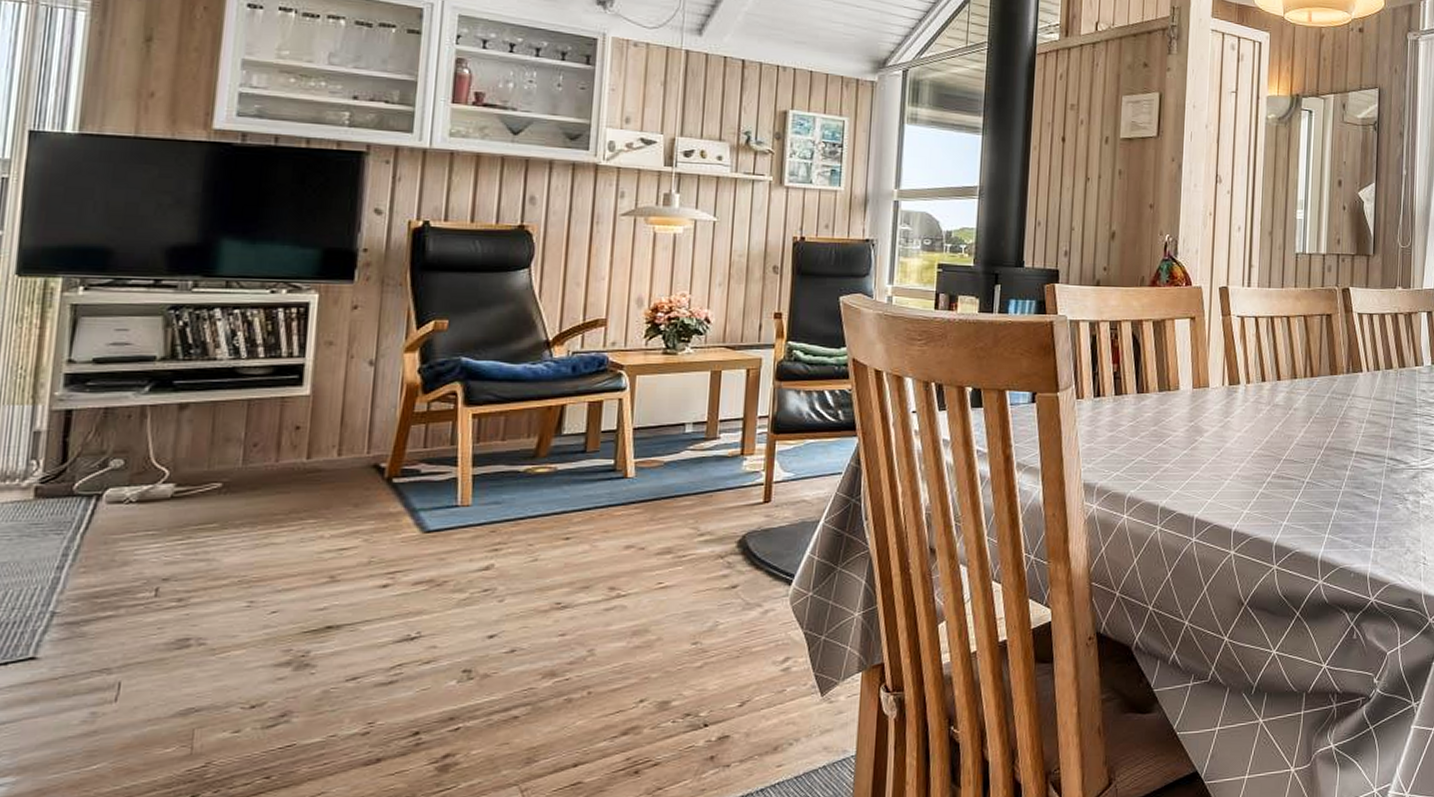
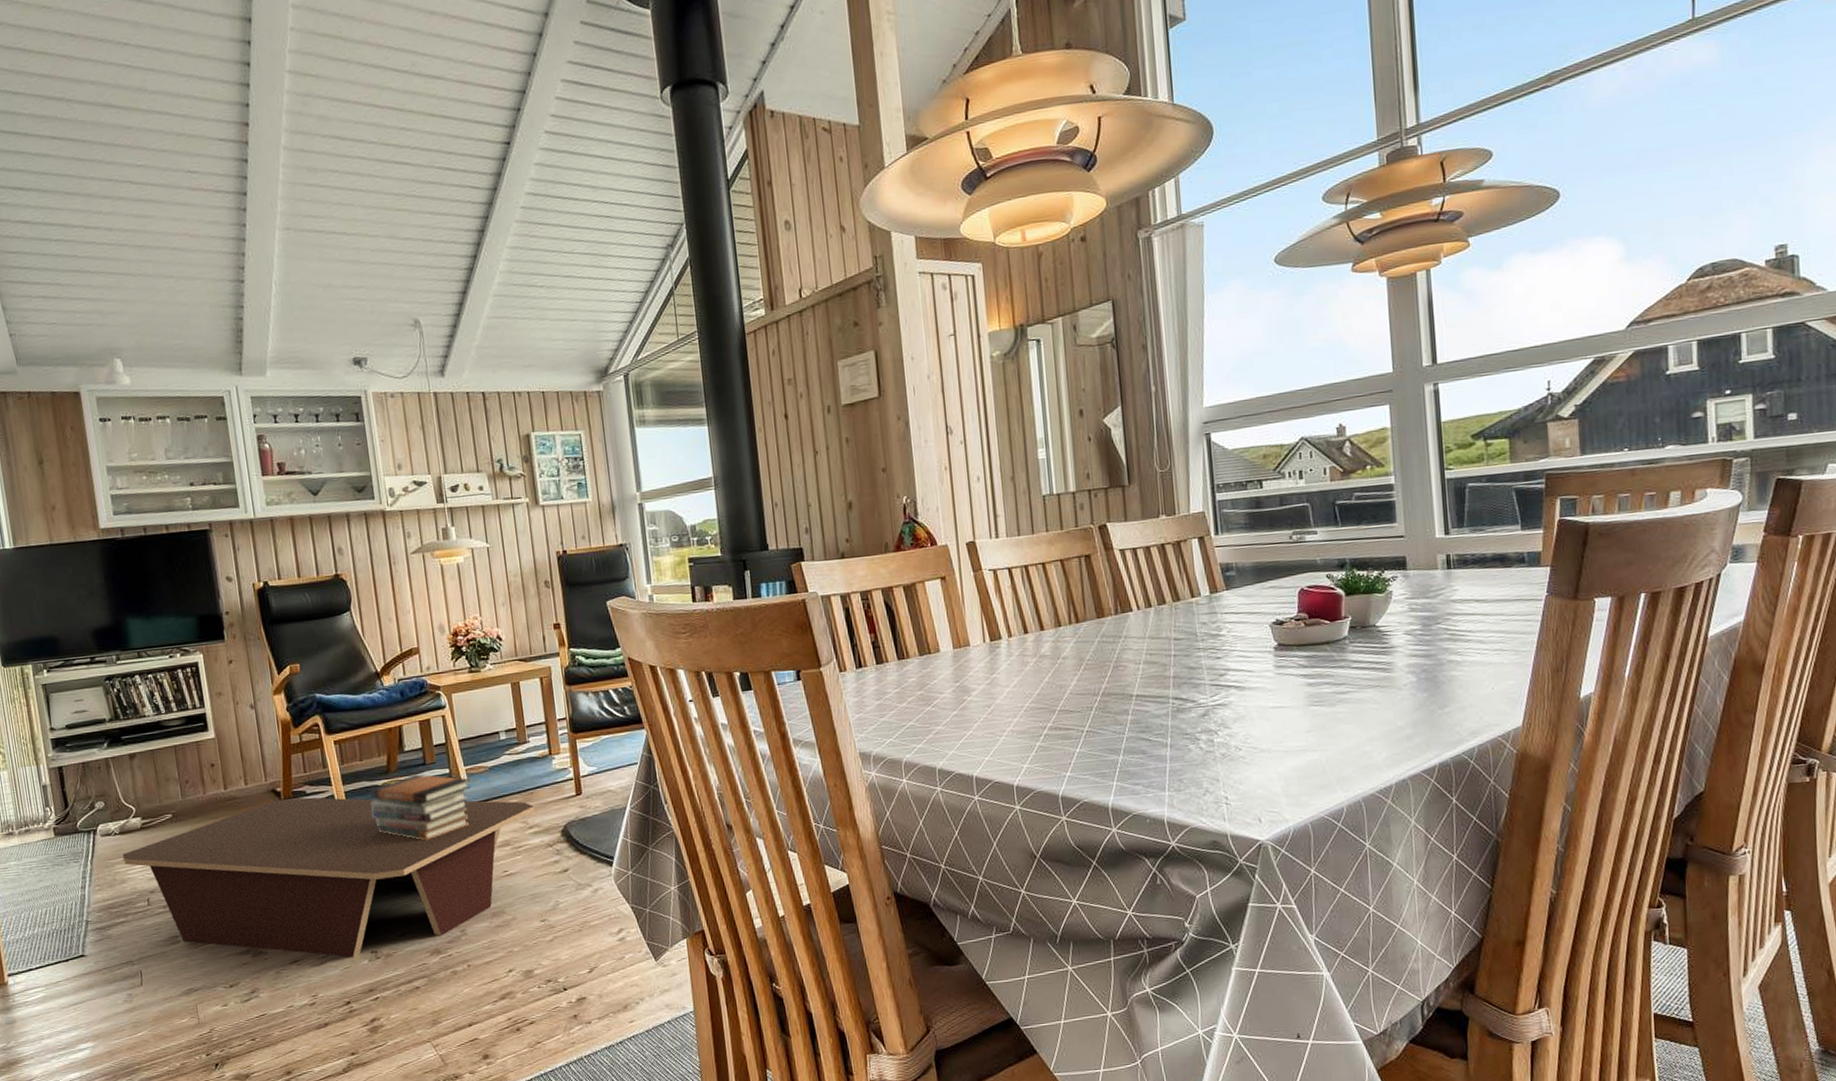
coffee table: none [132,476,712,676] -> present [122,797,535,957]
book stack: none [503,462,639,541] -> present [369,774,471,841]

